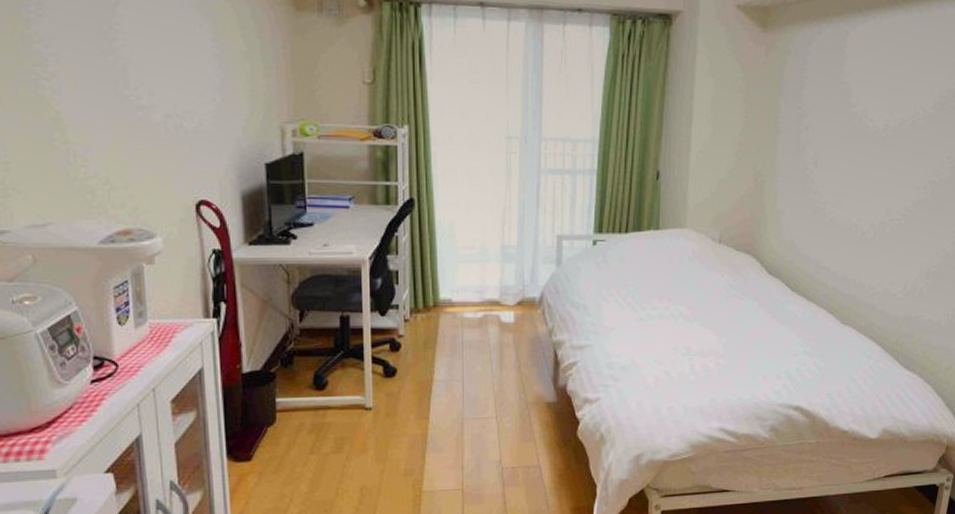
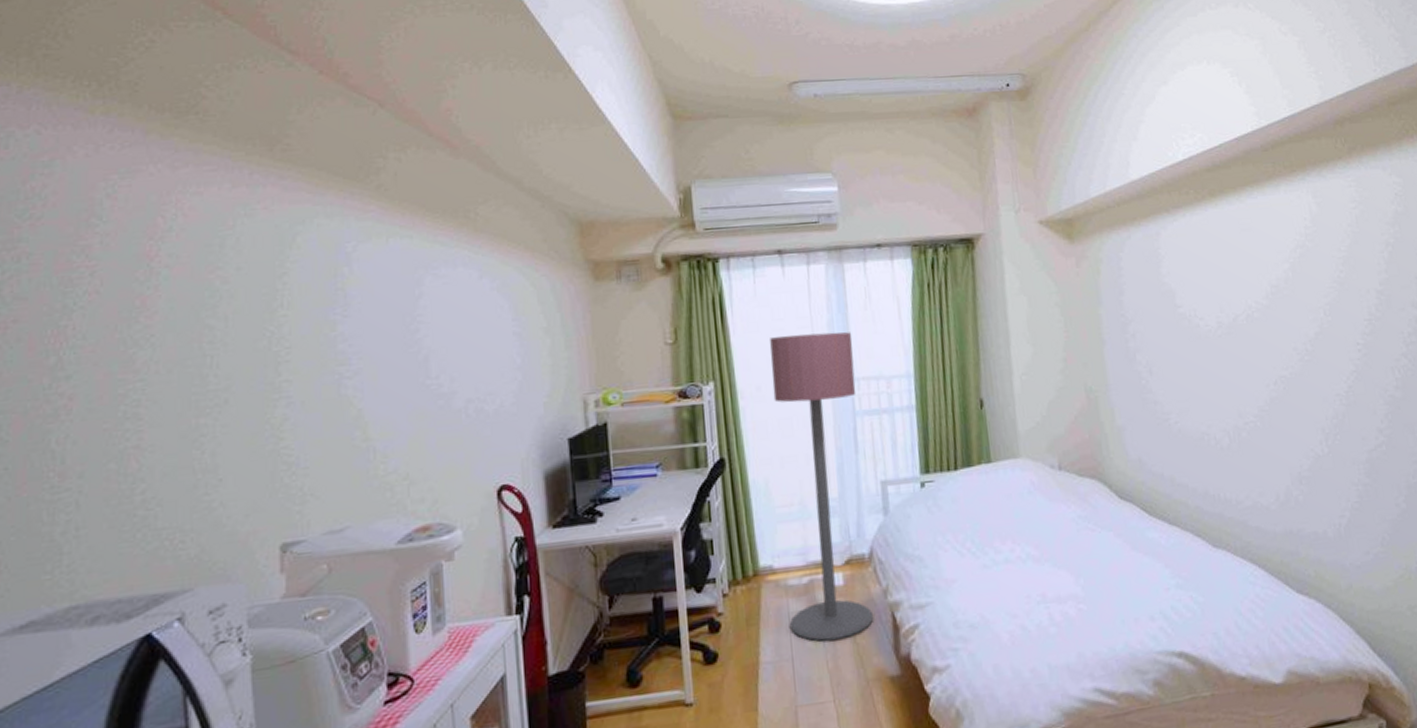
floor lamp: none [462,89,545,368] -> present [770,332,874,641]

